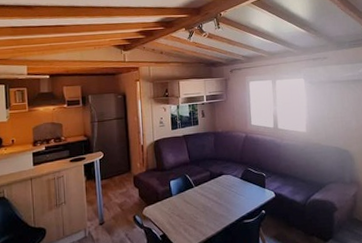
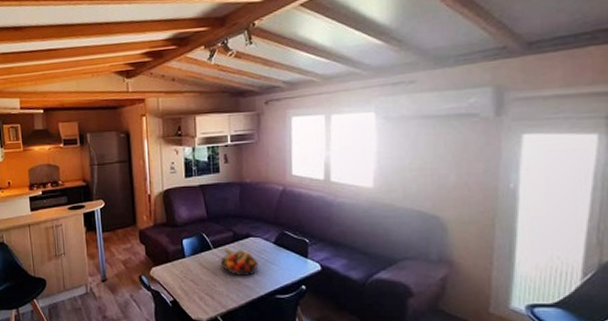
fruit bowl: none [200,185,230,208] -> present [220,247,259,277]

